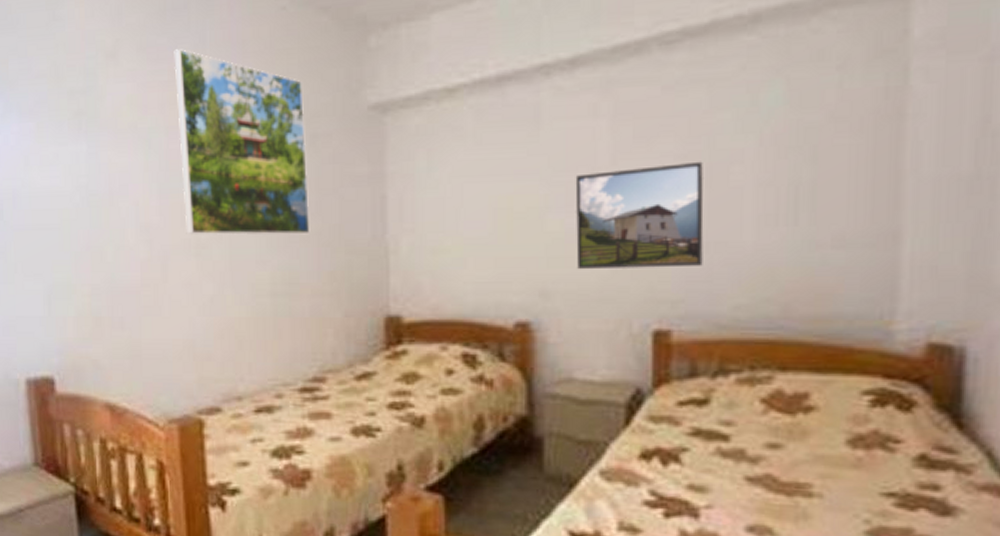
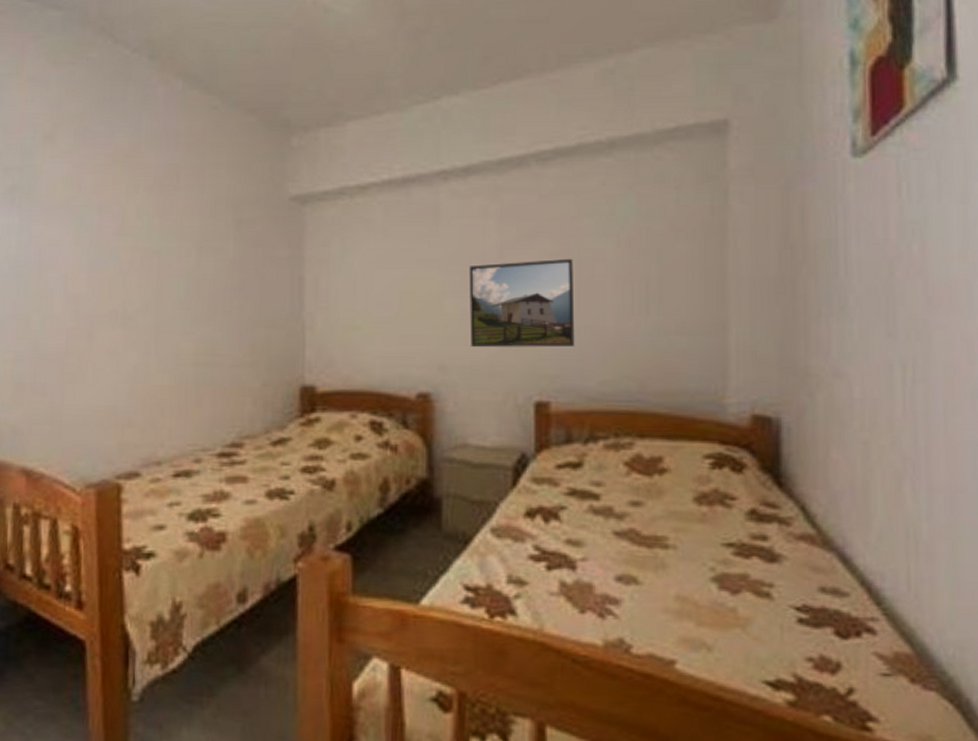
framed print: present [174,49,310,236] -> none [110,136,233,310]

